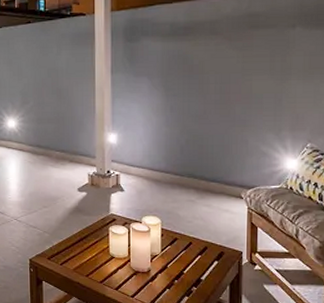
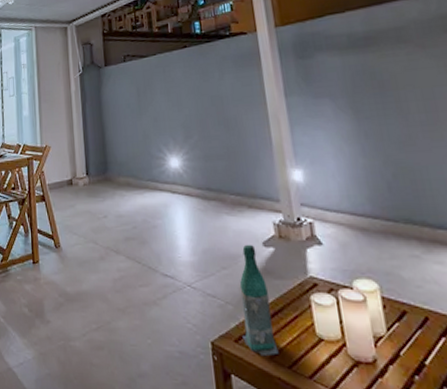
bottle: none [54,189,80,269] -> present [239,244,279,357]

